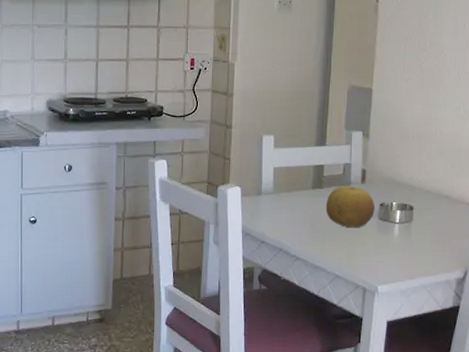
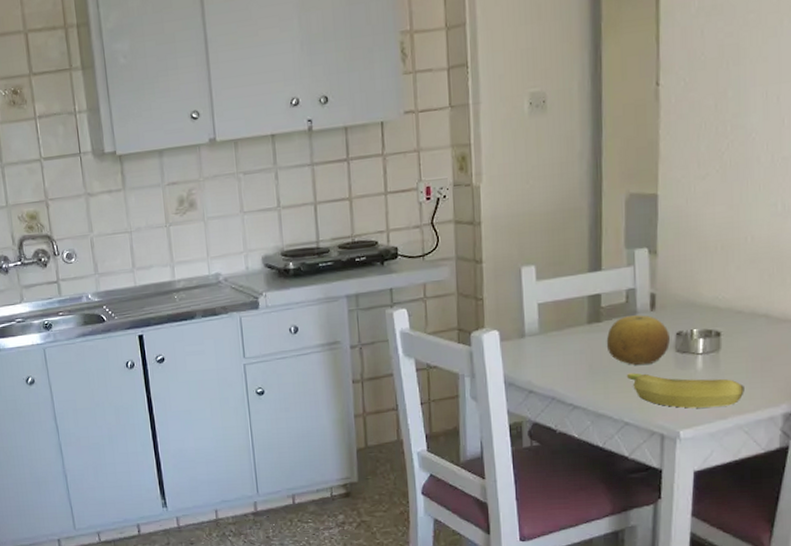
banana: none [340,234,429,268] -> present [627,373,744,409]

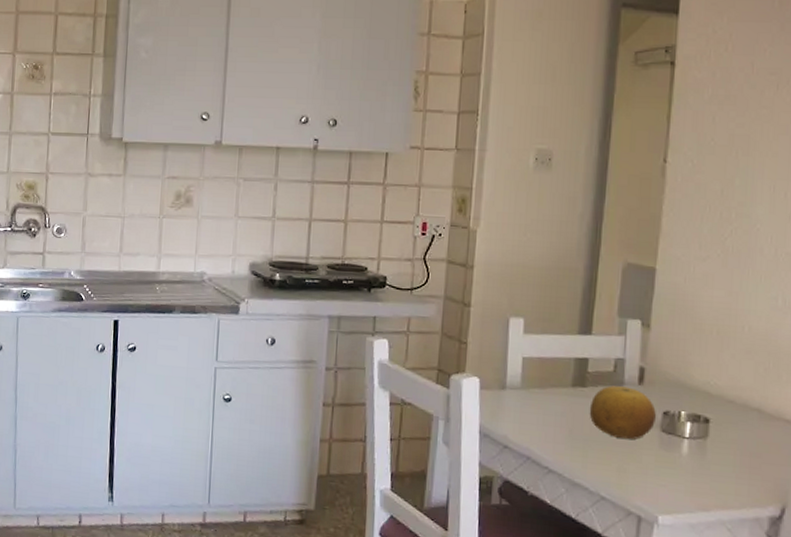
banana: present [627,373,744,409] -> none [608,445,730,498]

